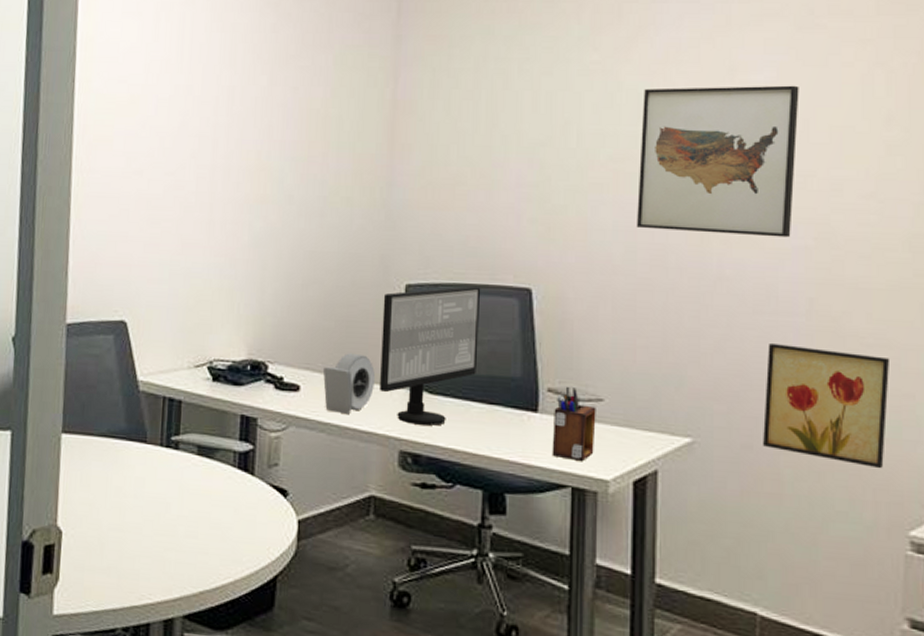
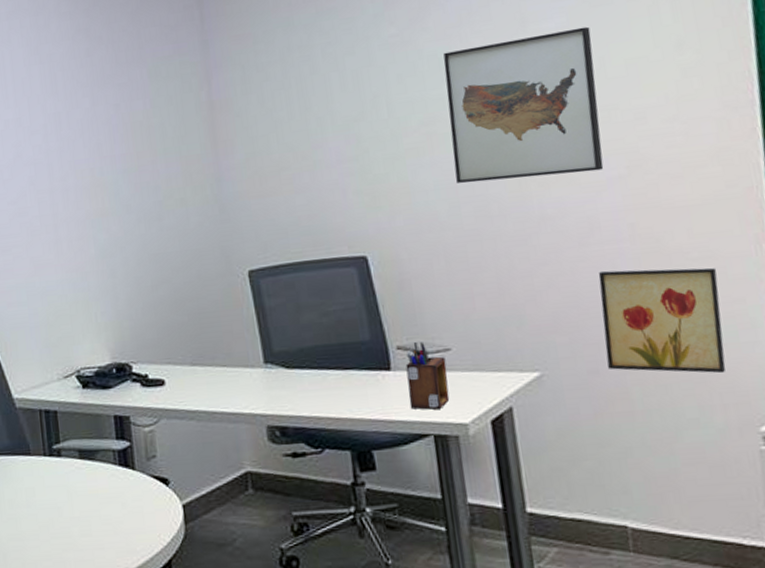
alarm clock: present [323,353,375,415] -> none [184,342,234,400]
computer monitor: present [378,286,481,426] -> none [229,262,327,400]

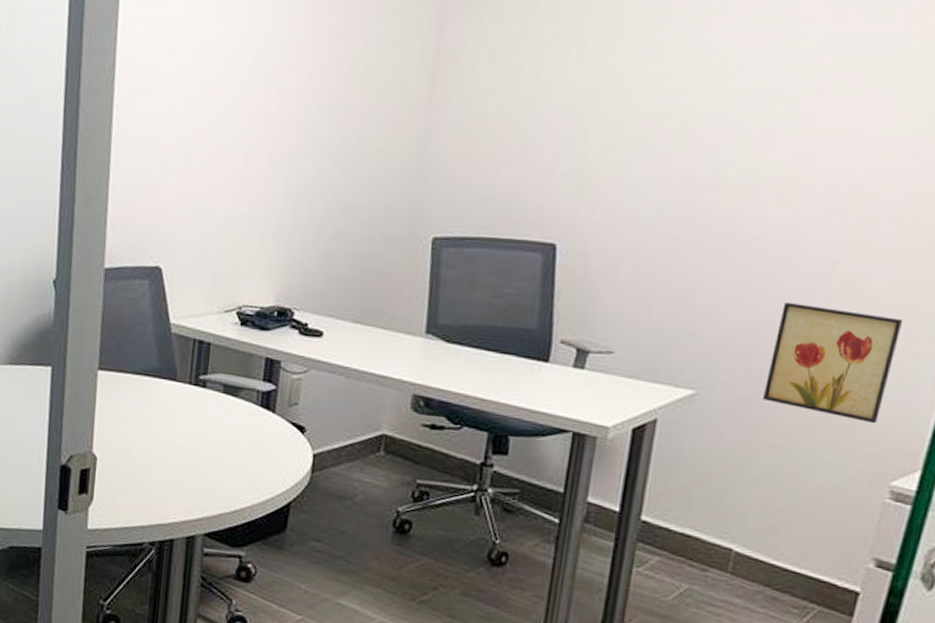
desk organizer: present [405,342,450,410] -> none [557,339,606,408]
wall art: present [443,26,604,184] -> none [668,38,860,198]

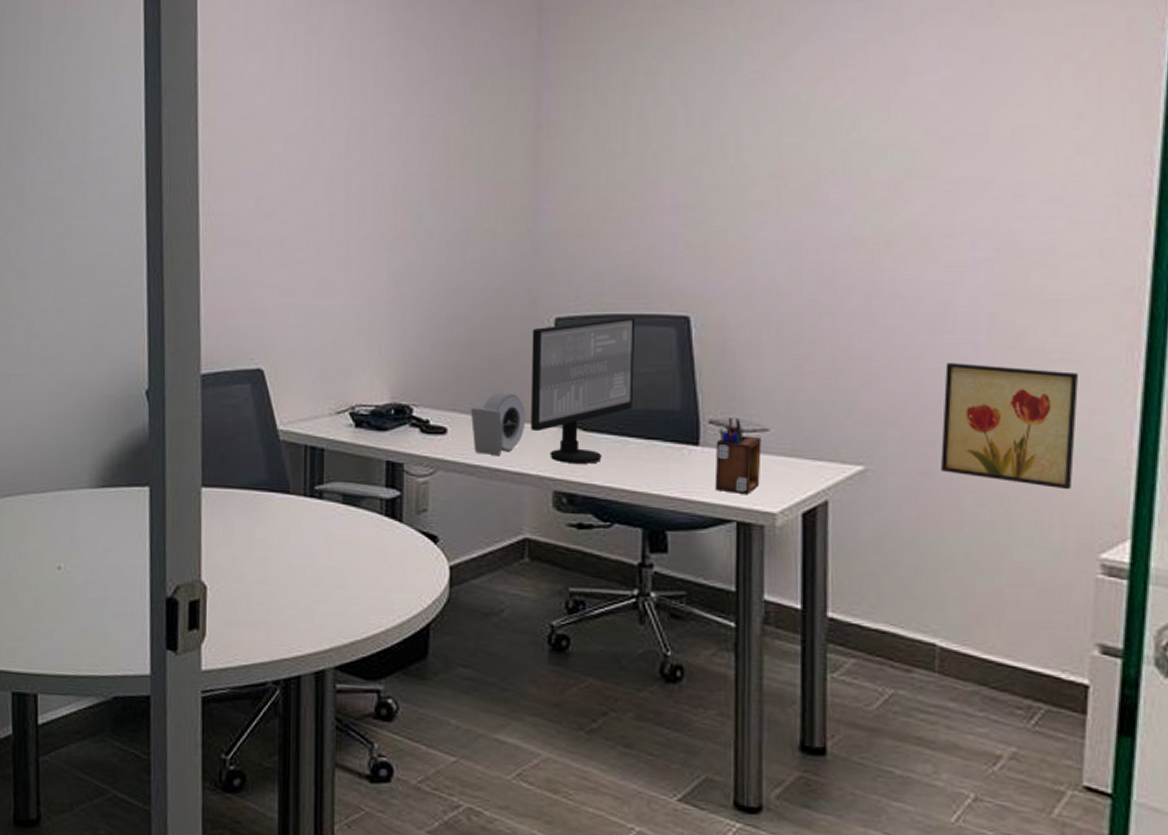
alarm clock: none [345,302,396,360] -> present [471,392,525,456]
computer monitor: none [398,240,507,373] -> present [530,317,636,464]
desk organizer: none [557,339,606,408] -> present [715,418,761,494]

